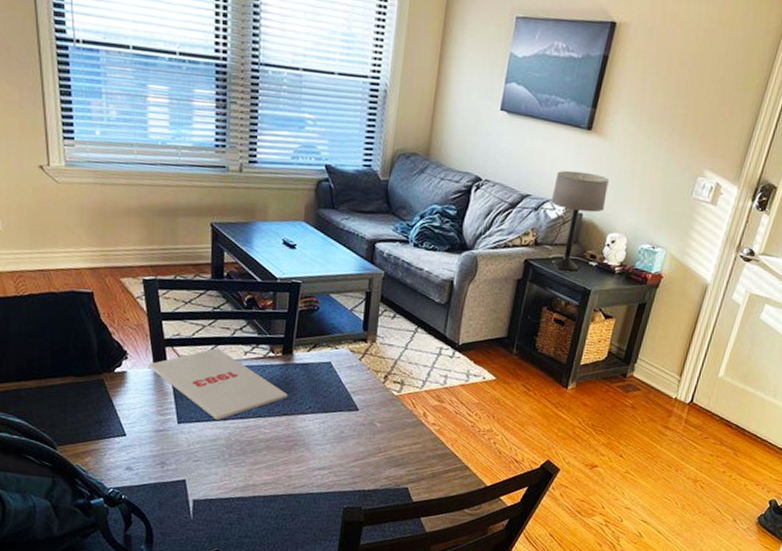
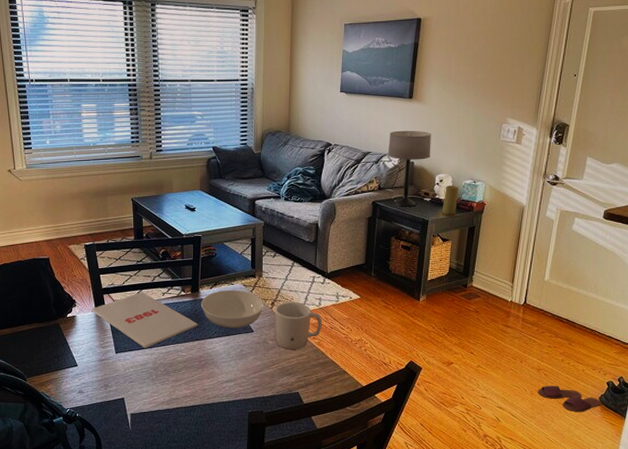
bowl: none [294,354,375,405] -> present [201,289,264,329]
mug: none [384,377,446,436] -> present [274,302,323,349]
candle: none [605,248,633,289] -> present [439,185,459,217]
slippers: none [690,500,760,533] -> present [538,386,602,412]

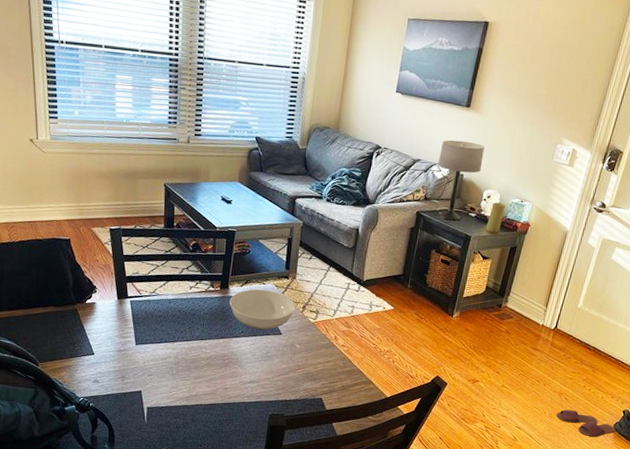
magazine: present [91,292,198,348] -> none [113,283,225,342]
mug: present [274,302,323,349] -> none [302,307,353,356]

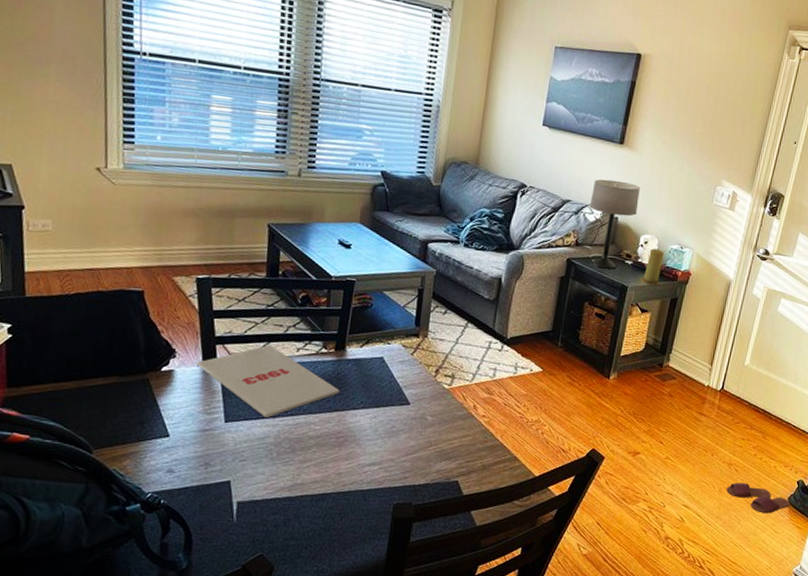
magazine: none [113,283,225,342] -> present [197,345,340,418]
bowl: present [229,289,295,330] -> none [346,350,427,399]

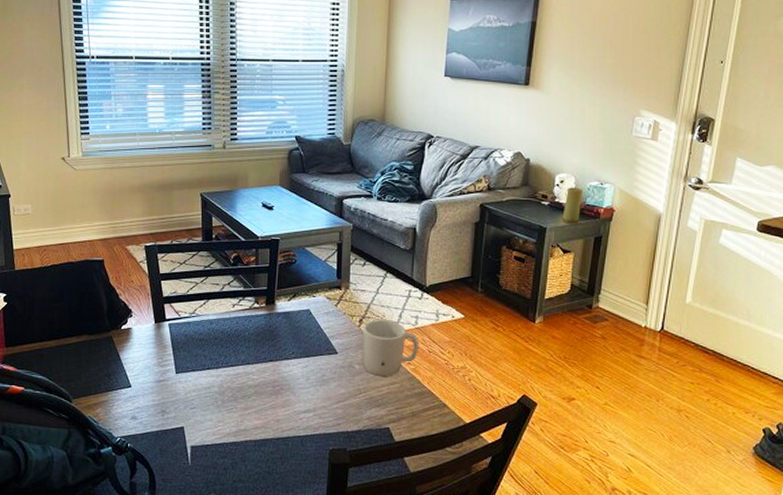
magazine: present [197,345,340,418] -> none [150,302,273,369]
mug: none [435,370,495,429] -> present [362,320,420,376]
table lamp: present [589,179,640,269] -> none [499,122,550,211]
slippers: present [726,482,791,514] -> none [678,430,757,465]

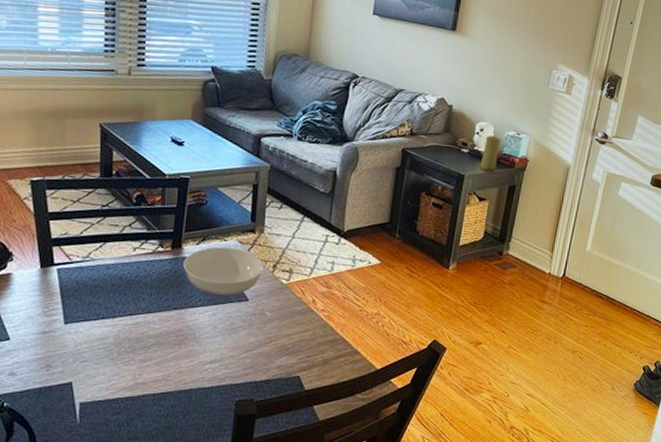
bowl: none [277,302,351,349] -> present [183,247,264,296]
mug: present [362,320,420,376] -> none [274,265,334,324]

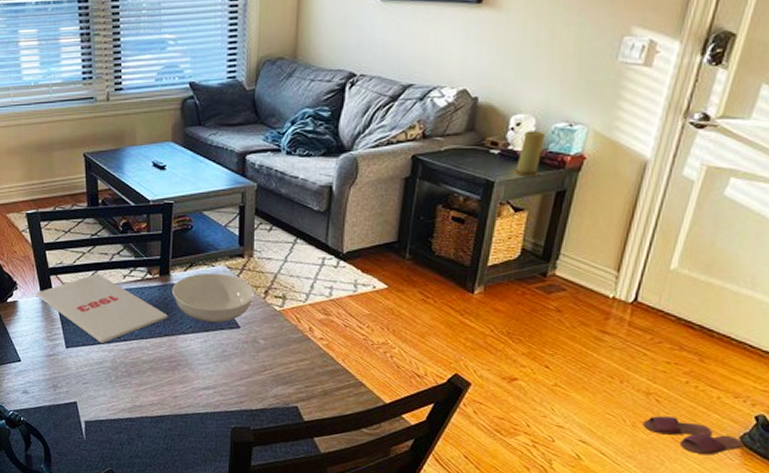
magazine: none [34,245,178,318] -> present [36,273,168,343]
slippers: none [571,370,637,401] -> present [643,416,744,455]

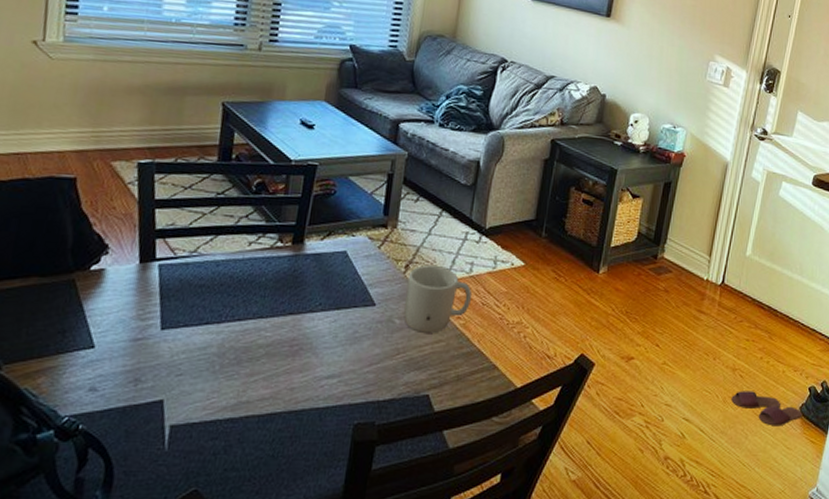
magazine: present [36,273,168,343] -> none [132,238,296,323]
bowl: present [172,272,255,323] -> none [304,243,395,300]
mug: none [267,291,334,352] -> present [404,265,472,333]
candle: present [512,131,545,176] -> none [631,128,656,168]

